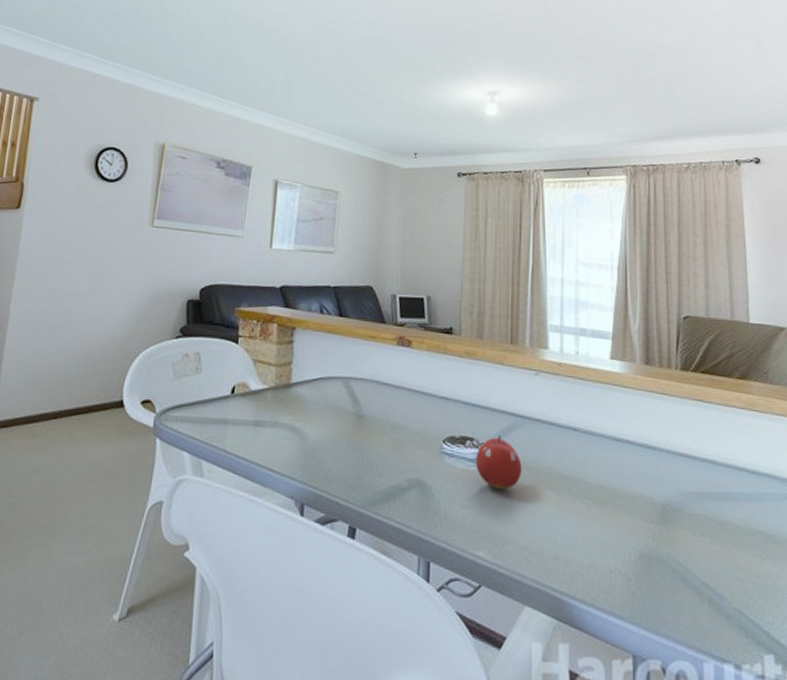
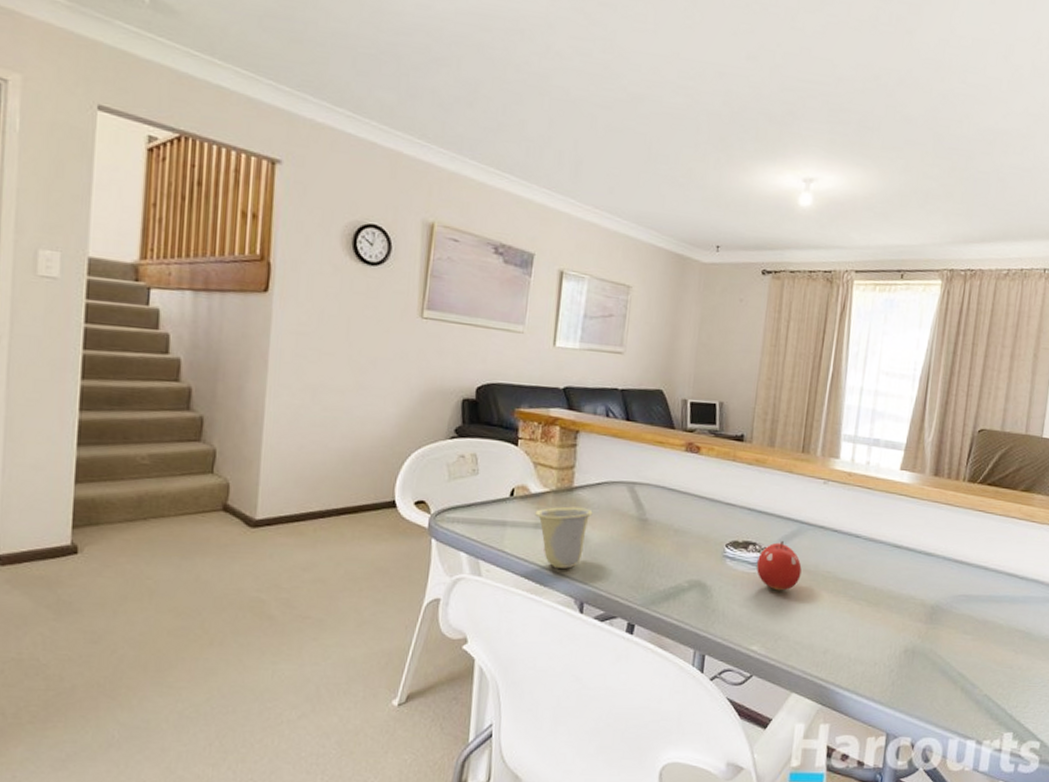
cup: none [255,403,311,468] -> present [535,506,593,569]

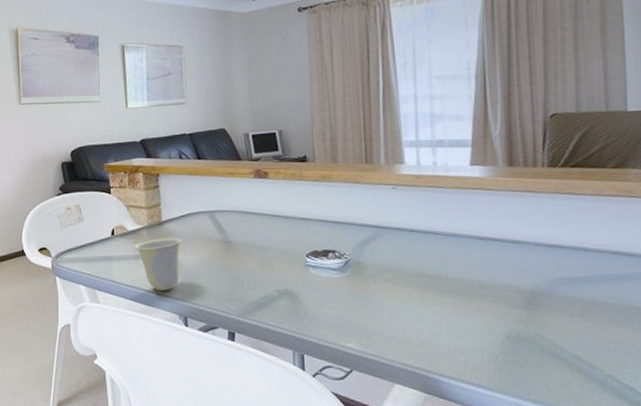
fruit: present [757,540,802,591] -> none [339,245,385,292]

